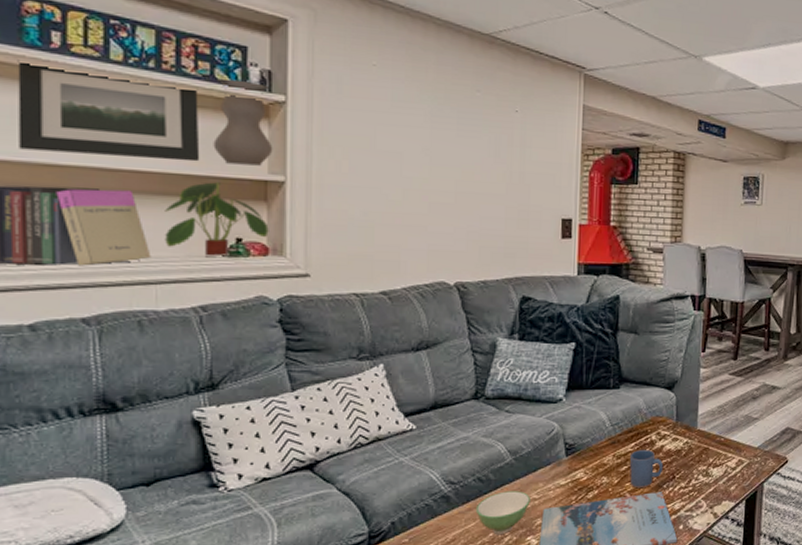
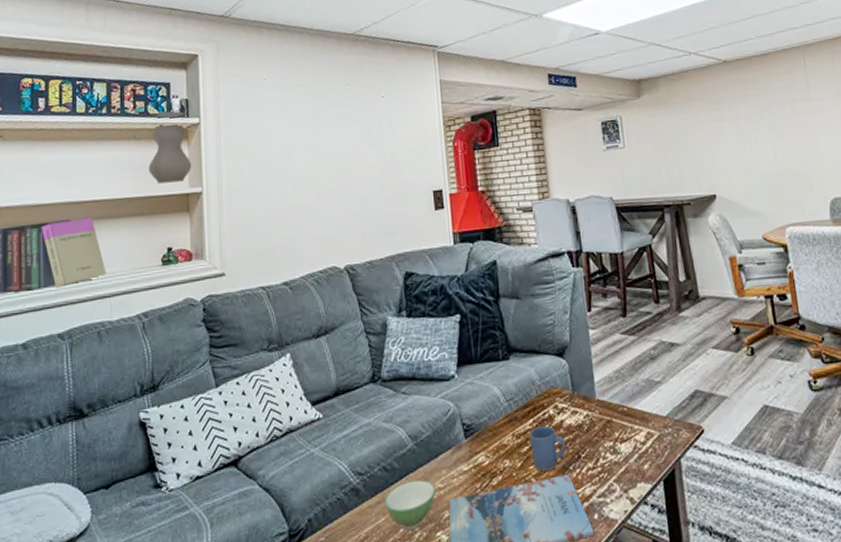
picture frame: present [17,59,200,162] -> none [17,125,139,196]
plant: present [165,182,269,257] -> none [115,201,192,267]

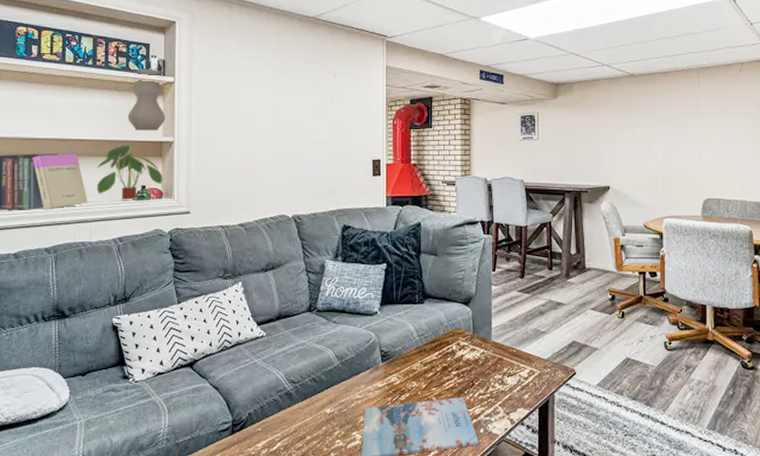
plant: none [115,201,192,267] -> present [96,145,163,200]
bowl: present [384,480,436,531] -> none [311,391,354,429]
mug: present [529,425,567,472] -> none [434,357,464,394]

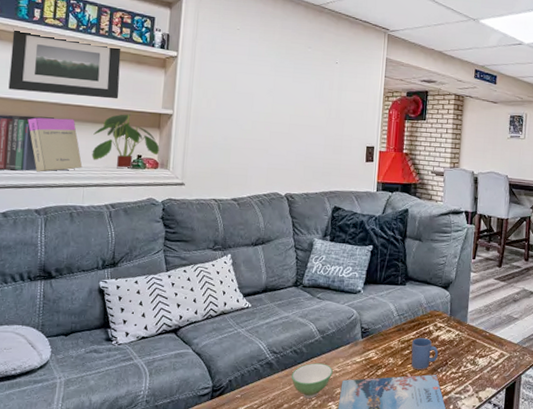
picture frame: none [12,67,119,131] -> present [8,28,121,99]
vase: present [128,68,166,131] -> none [128,40,168,103]
bowl: none [311,391,354,429] -> present [291,363,333,399]
mug: none [434,357,464,394] -> present [411,337,439,371]

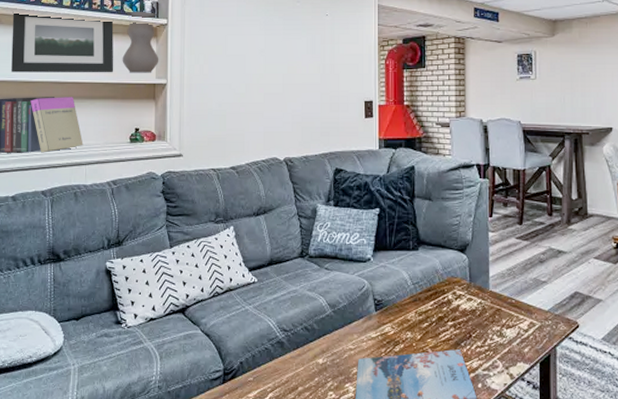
plant: present [91,114,160,169] -> none [91,87,156,143]
vase: none [128,40,168,103] -> present [122,11,159,73]
bowl: present [291,363,333,399] -> none [304,340,347,381]
mug: present [411,337,439,371] -> none [429,307,461,345]

